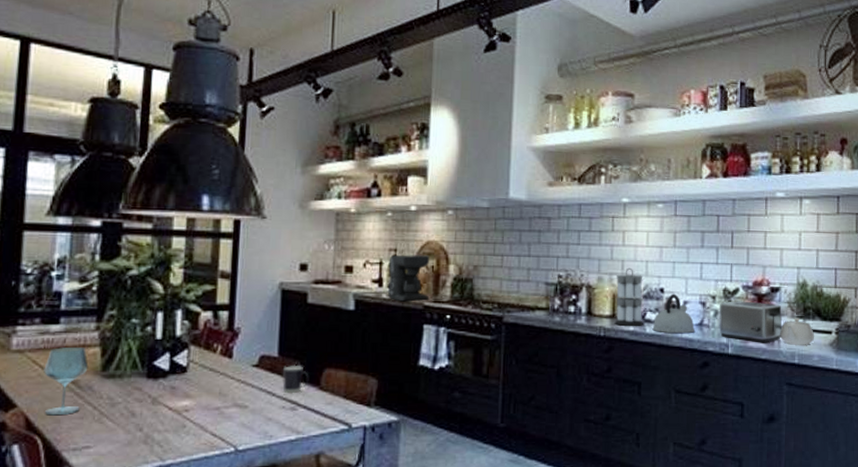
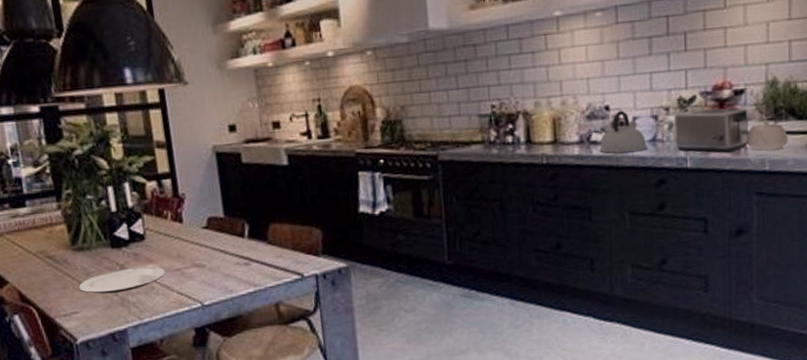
wine glass: present [44,346,89,416] -> none [22,225,61,288]
plate: none [99,401,203,429] -> present [79,266,166,294]
mug: present [282,366,309,394] -> none [231,223,257,251]
coffee maker: present [388,254,430,302] -> none [314,101,360,151]
spice rack: present [614,267,644,327] -> none [555,87,590,151]

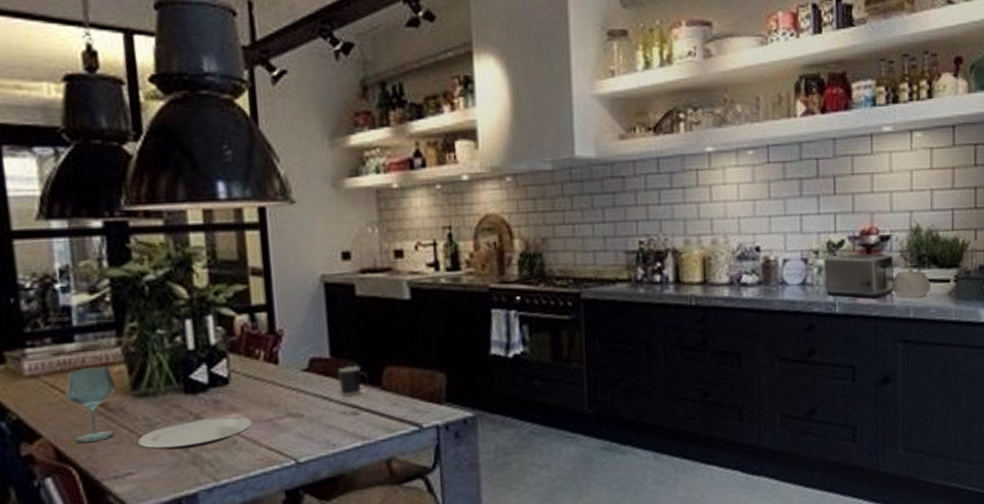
wine glass: none [22,225,61,288] -> present [65,365,116,444]
mug: none [231,223,257,251] -> present [338,366,369,397]
kettle: present [599,110,648,154] -> none [749,251,798,297]

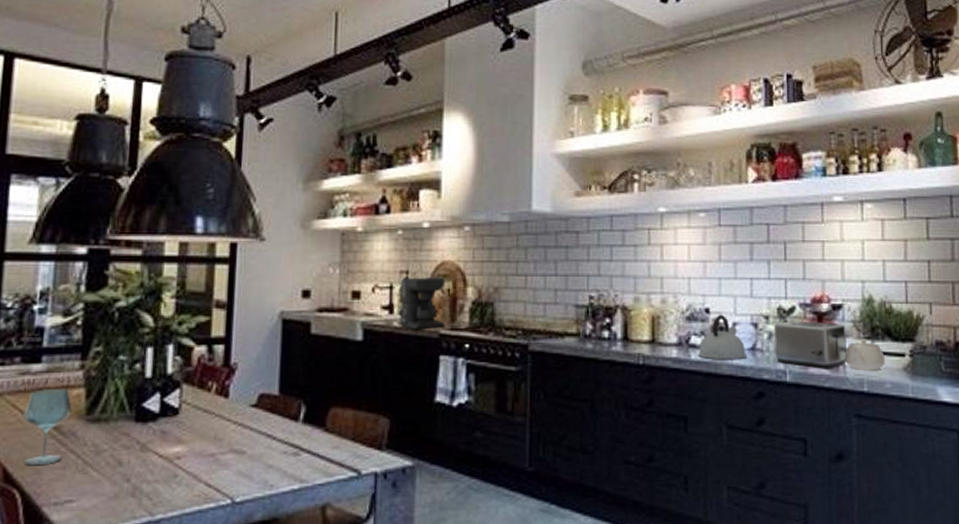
plate: present [138,415,254,450] -> none [83,447,196,480]
mug: present [338,366,369,397] -> none [284,405,314,437]
coffee maker: none [443,231,494,286] -> present [399,277,446,330]
kettle: none [749,251,798,297] -> present [698,314,748,360]

